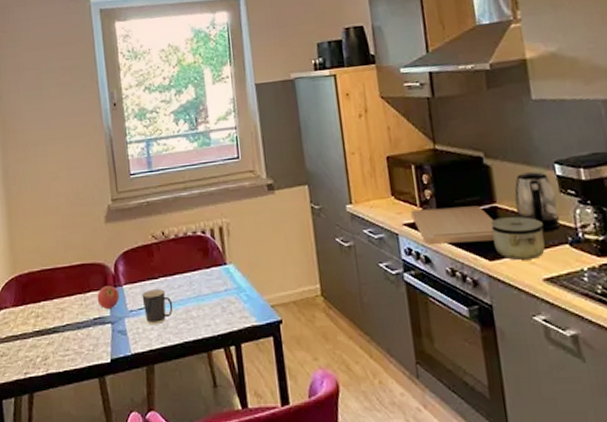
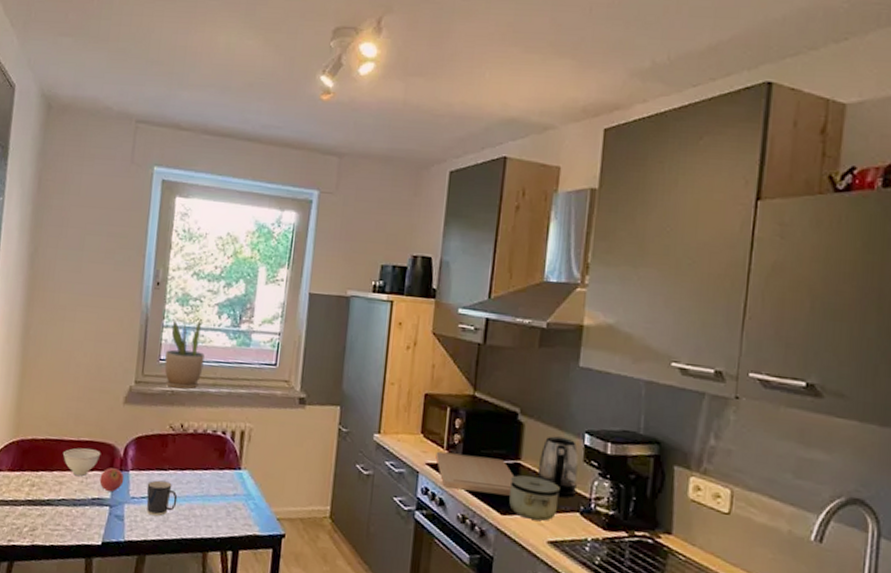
bowl: none [58,272,94,300] -> present [62,448,101,477]
potted plant: none [133,129,172,199] -> present [164,319,205,390]

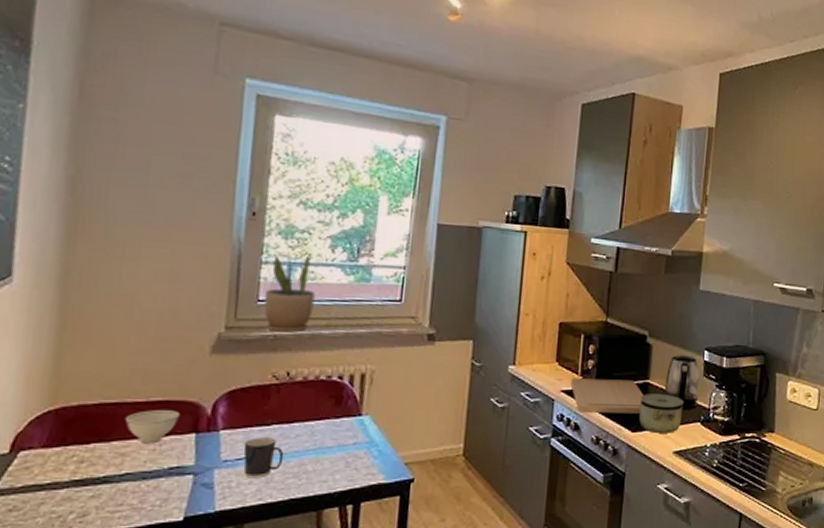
fruit: present [99,467,124,492] -> none [179,430,213,458]

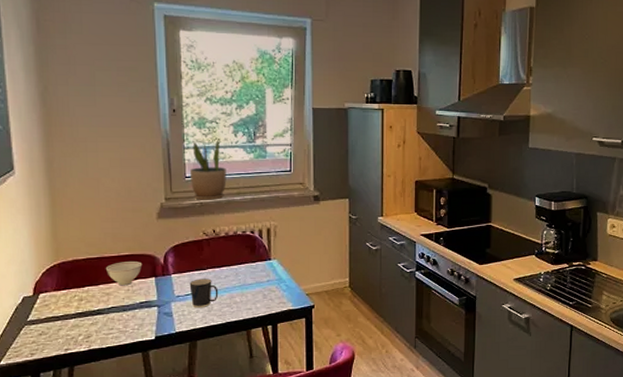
cutting board: present [570,378,644,414] -> none [428,224,487,251]
saucepan: present [639,394,684,433] -> none [485,234,520,265]
kettle: present [663,355,699,409] -> none [503,202,533,245]

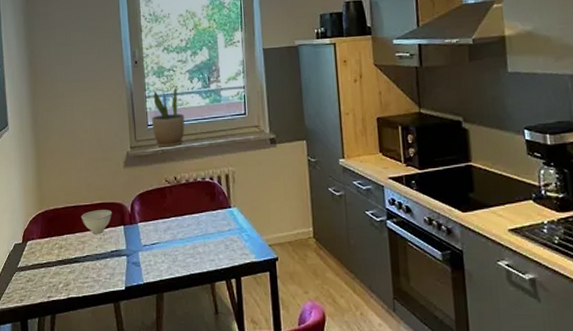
mug: present [189,278,219,308] -> none [154,227,182,259]

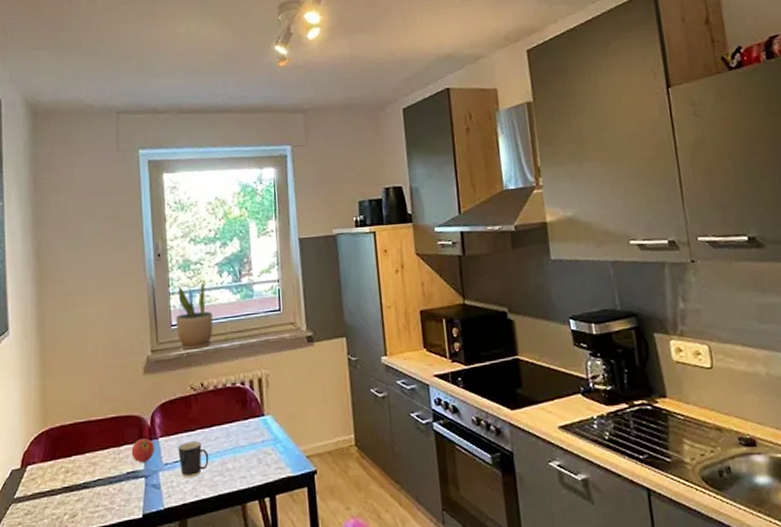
bowl: present [80,210,113,234] -> none [92,424,129,454]
fruit: none [114,223,135,244] -> present [131,438,155,463]
mug: none [154,227,182,259] -> present [178,441,209,478]

